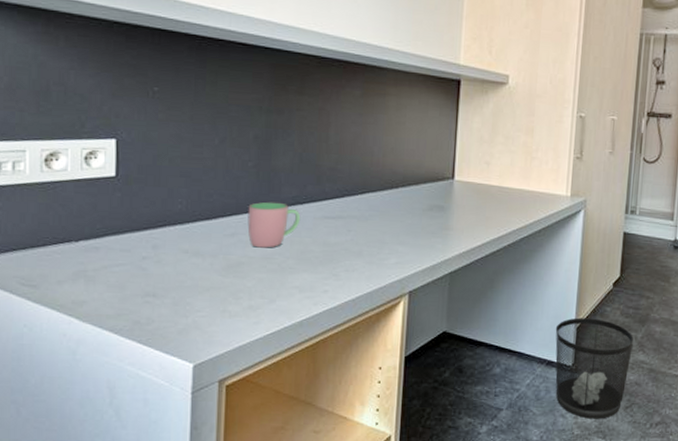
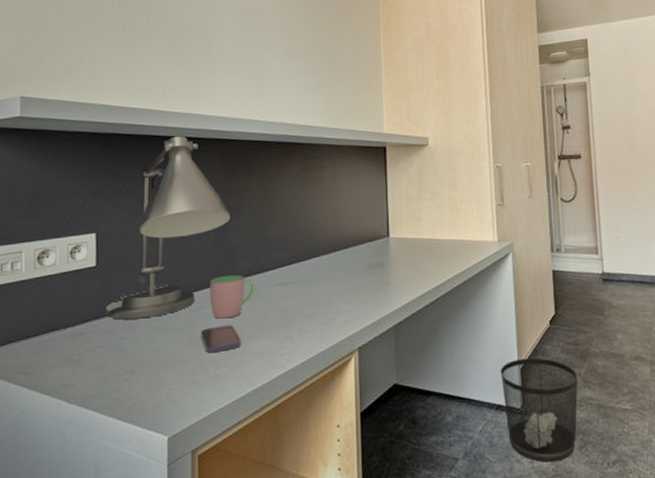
desk lamp: none [126,38,277,239] -> present [106,136,231,320]
mobile phone: none [235,254,280,283] -> present [200,325,241,353]

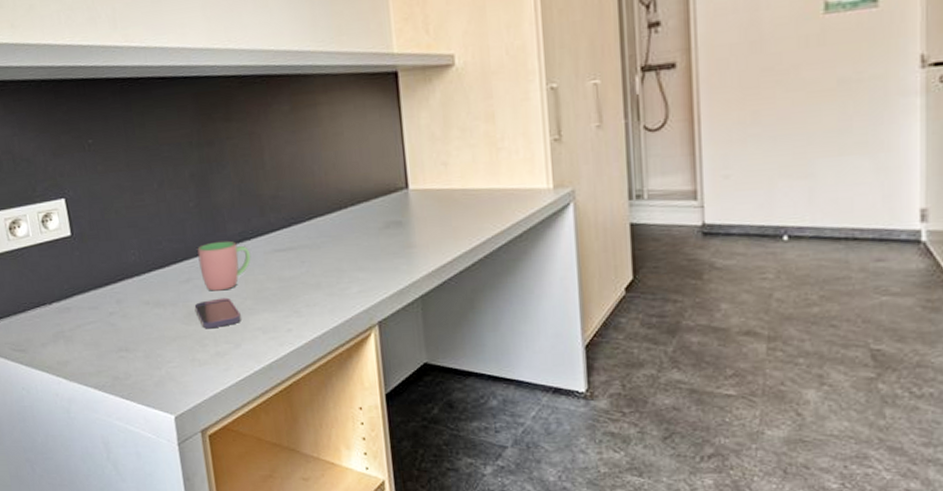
desk lamp: present [106,136,231,320] -> none [89,76,212,294]
waste bin: present [500,358,578,463] -> none [558,333,663,454]

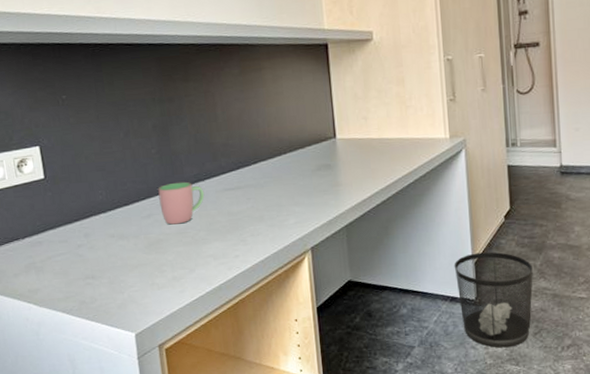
mobile phone: present [194,297,241,329] -> none [154,230,195,257]
waste bin: none [558,333,663,454] -> present [454,251,533,348]

